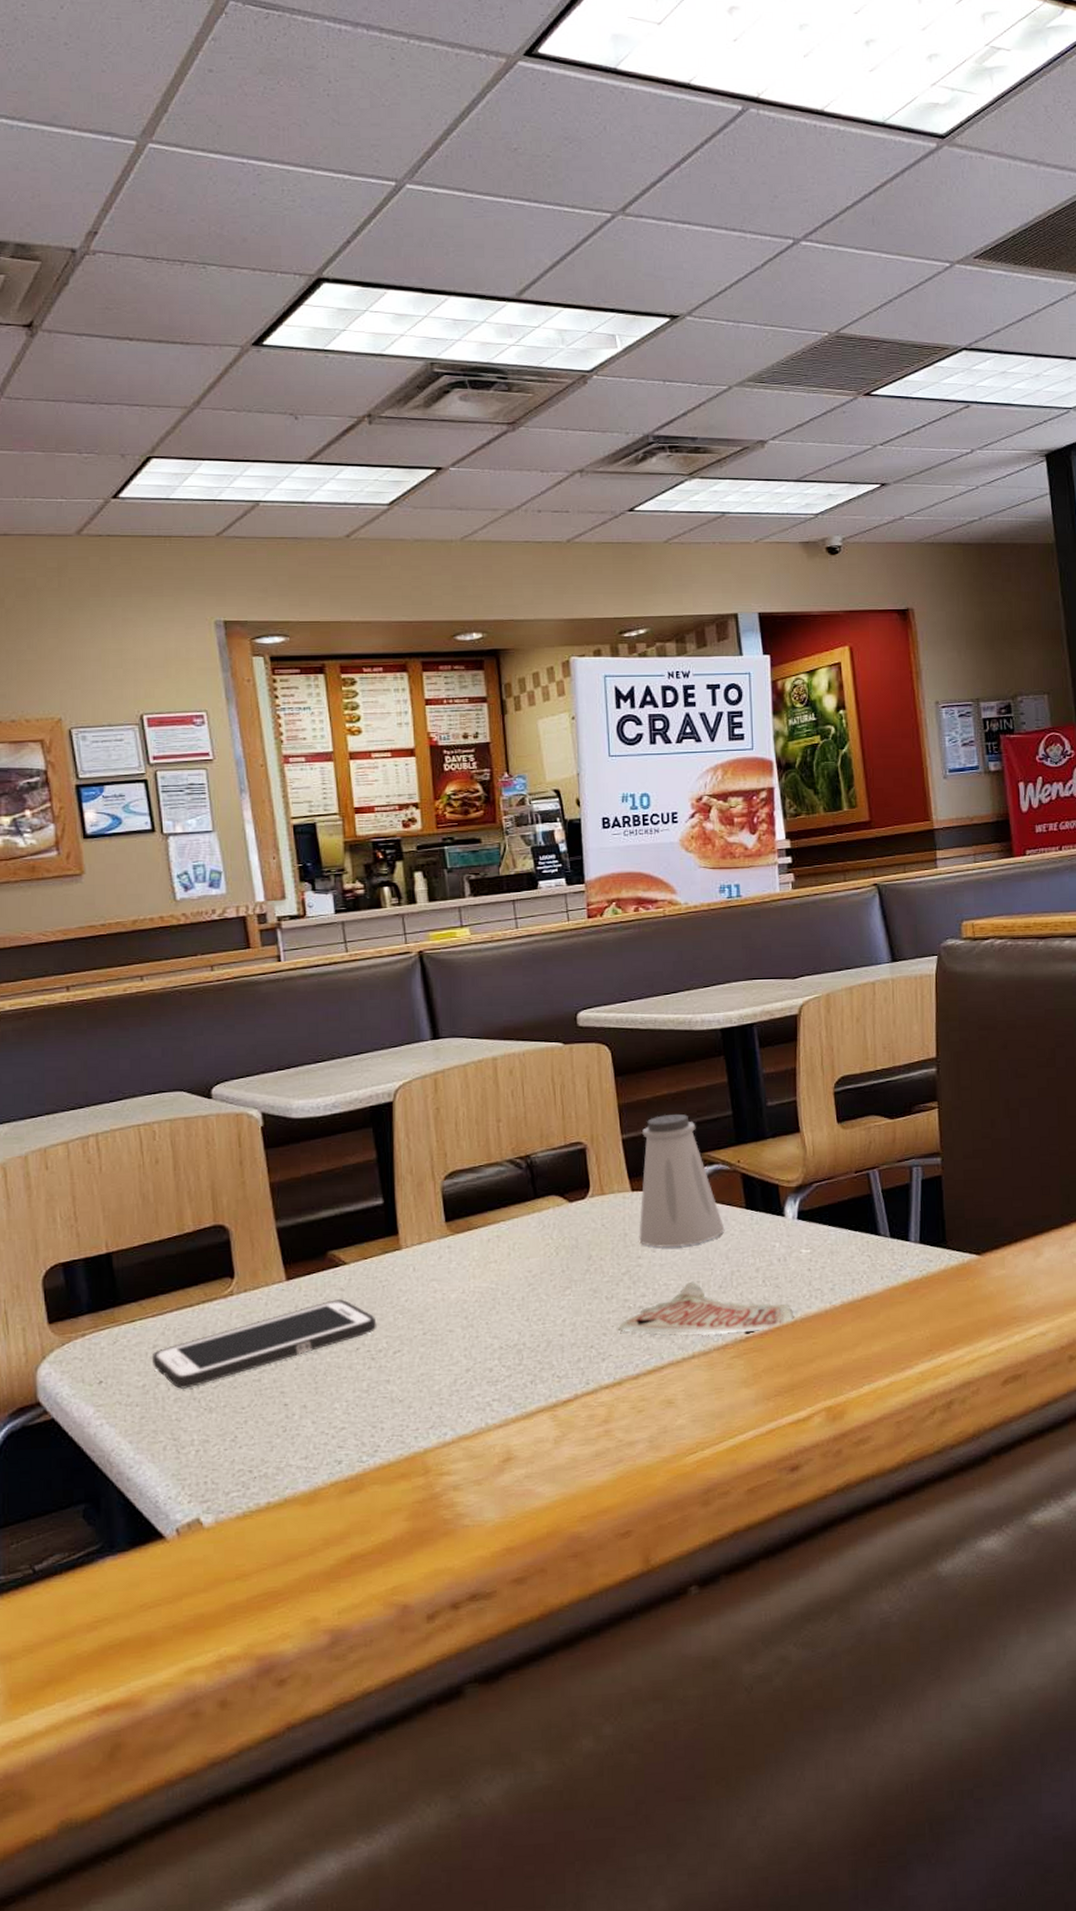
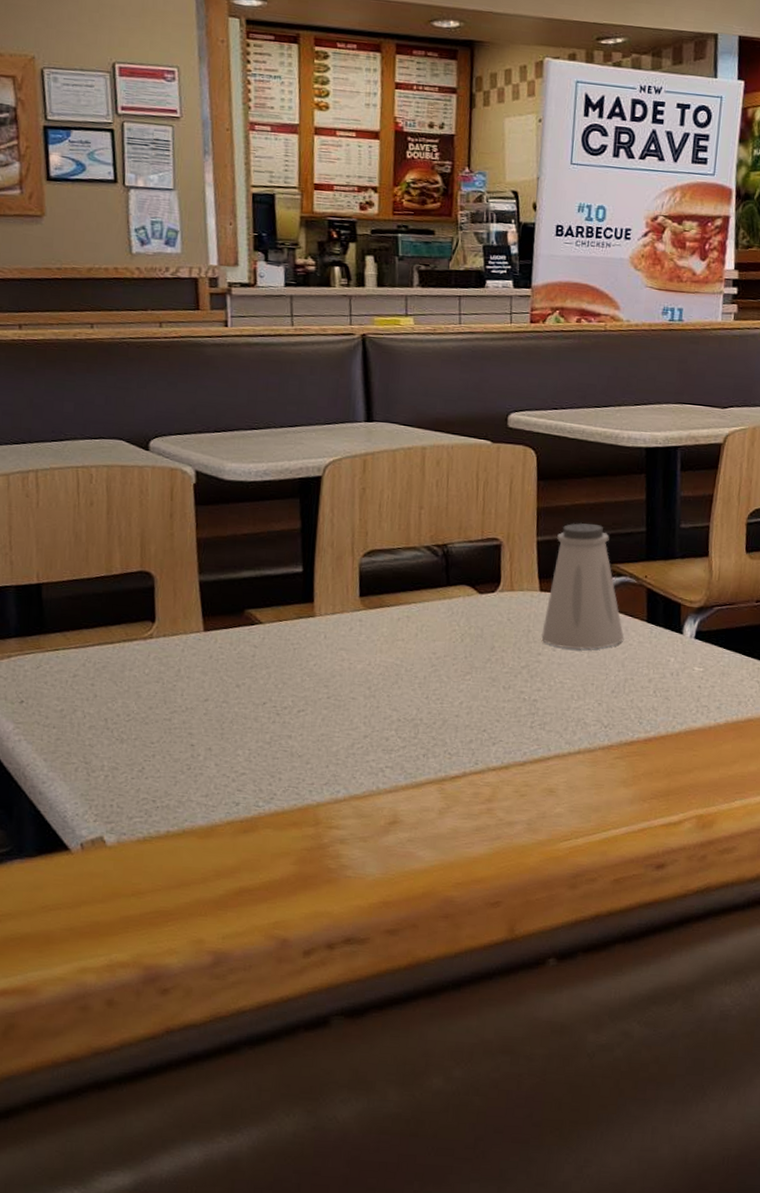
cell phone: present [151,1299,377,1389] -> none [71,655,285,718]
paper cup: present [619,1281,794,1336] -> none [512,683,679,738]

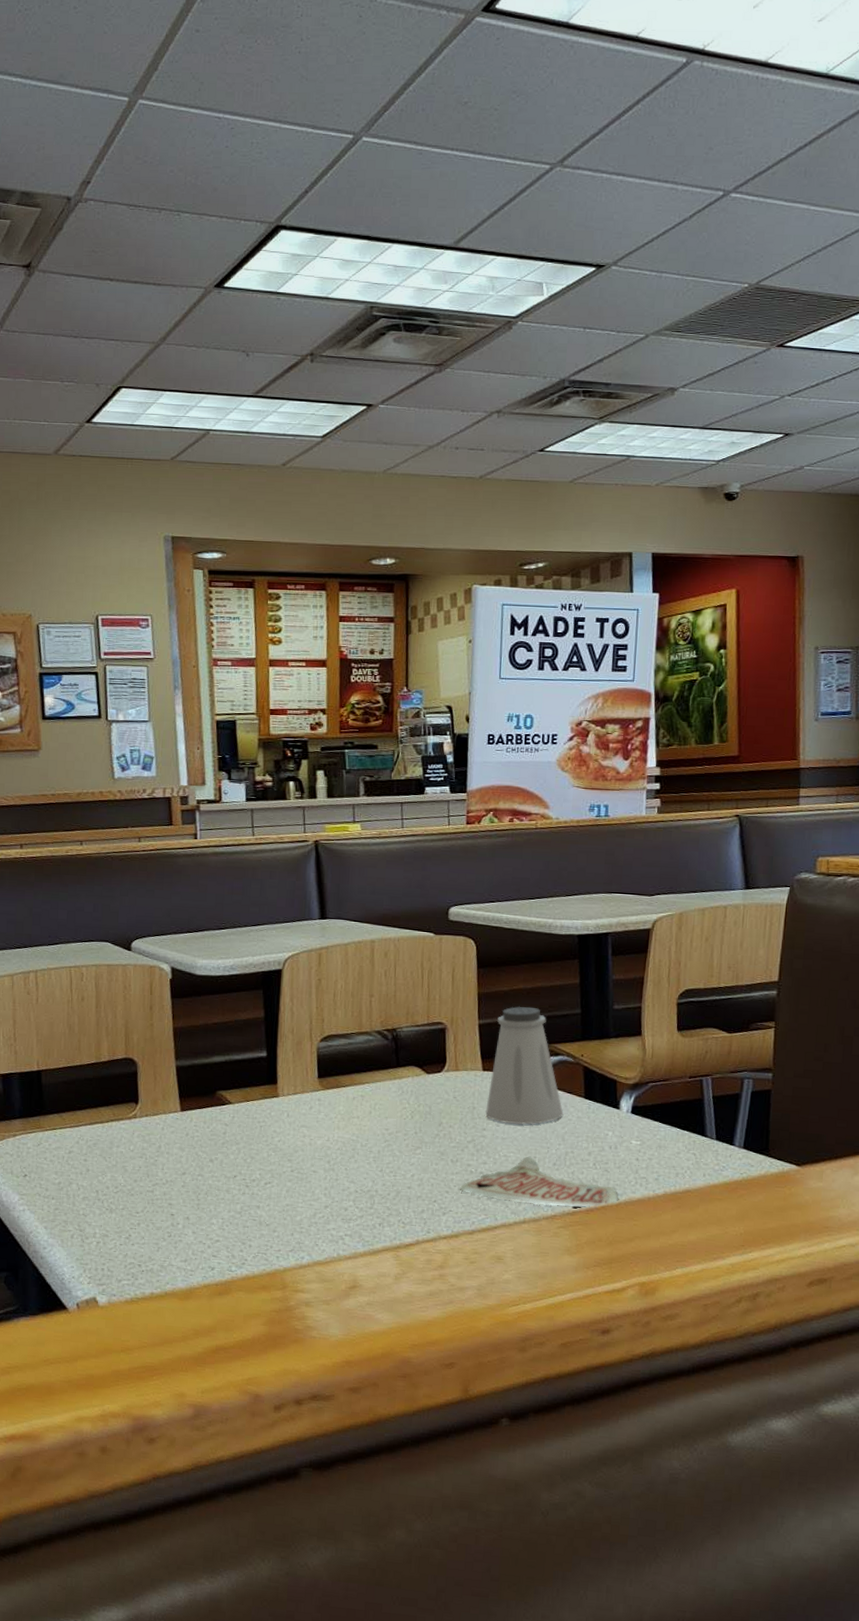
paper cup: none [512,683,679,738] -> present [460,1156,619,1208]

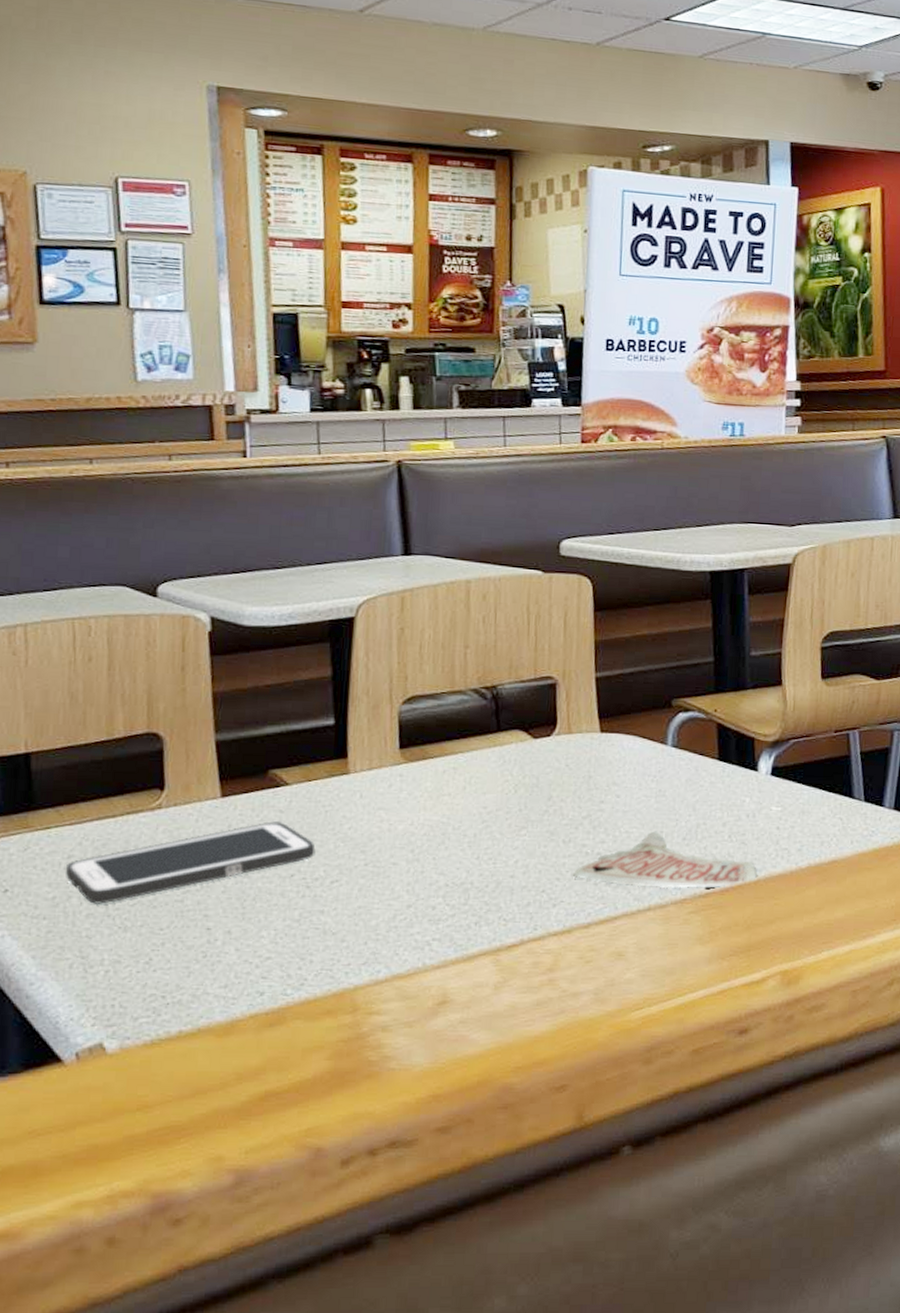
cell phone: none [67,1132,253,1190] -> present [65,821,316,904]
saltshaker: present [485,1006,564,1125] -> none [604,655,695,794]

